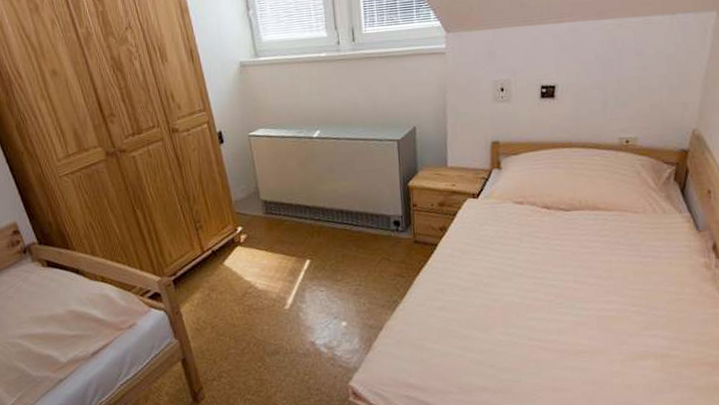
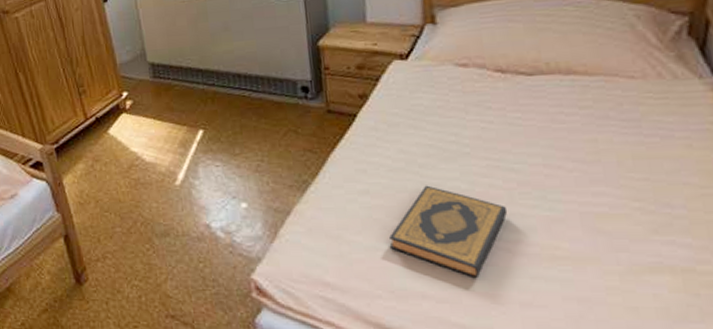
hardback book: none [459,300,547,373] -> present [389,185,508,279]

